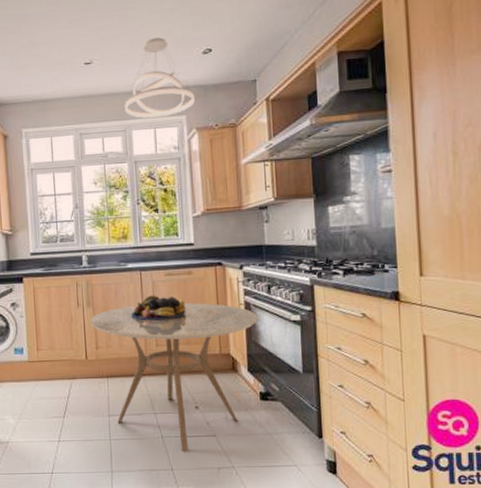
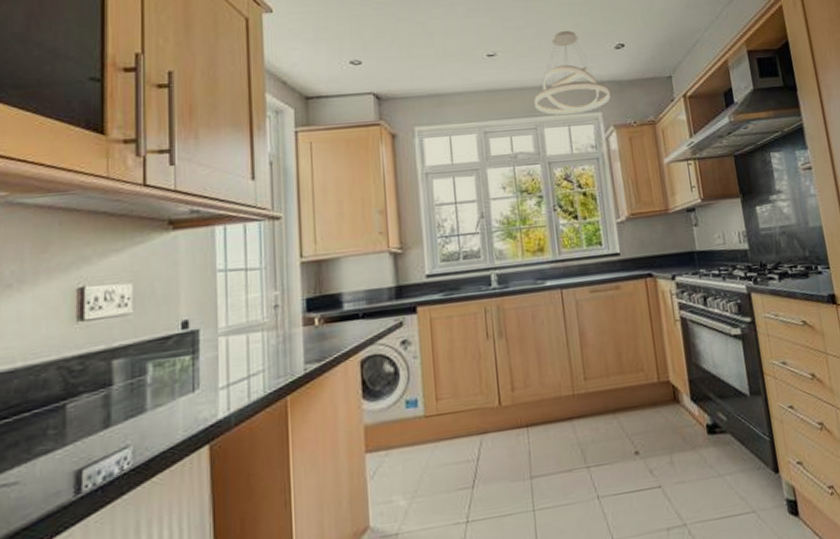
dining table: present [90,302,258,452] -> none [502,322,697,514]
fruit bowl: present [131,295,186,321] -> none [552,317,617,349]

